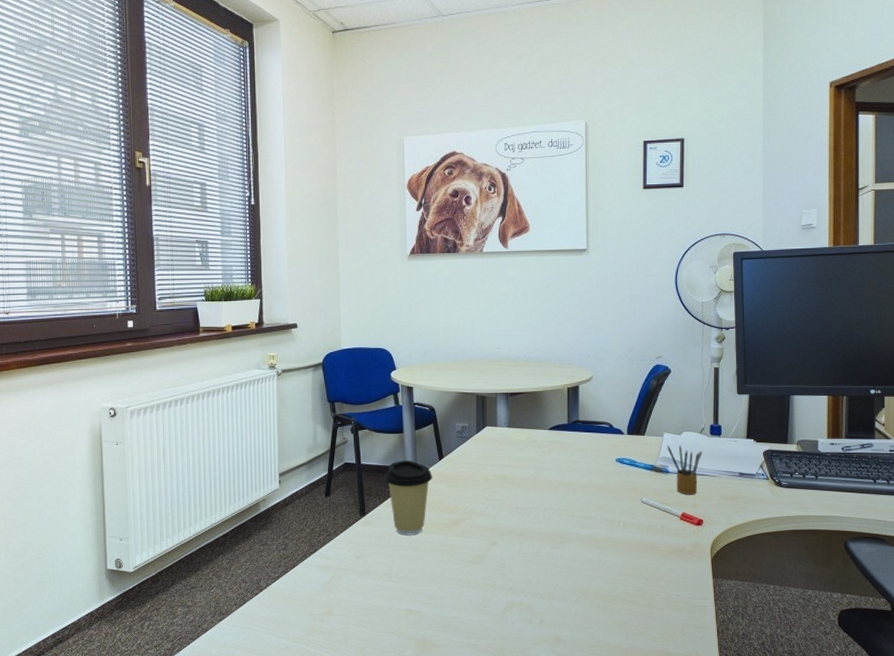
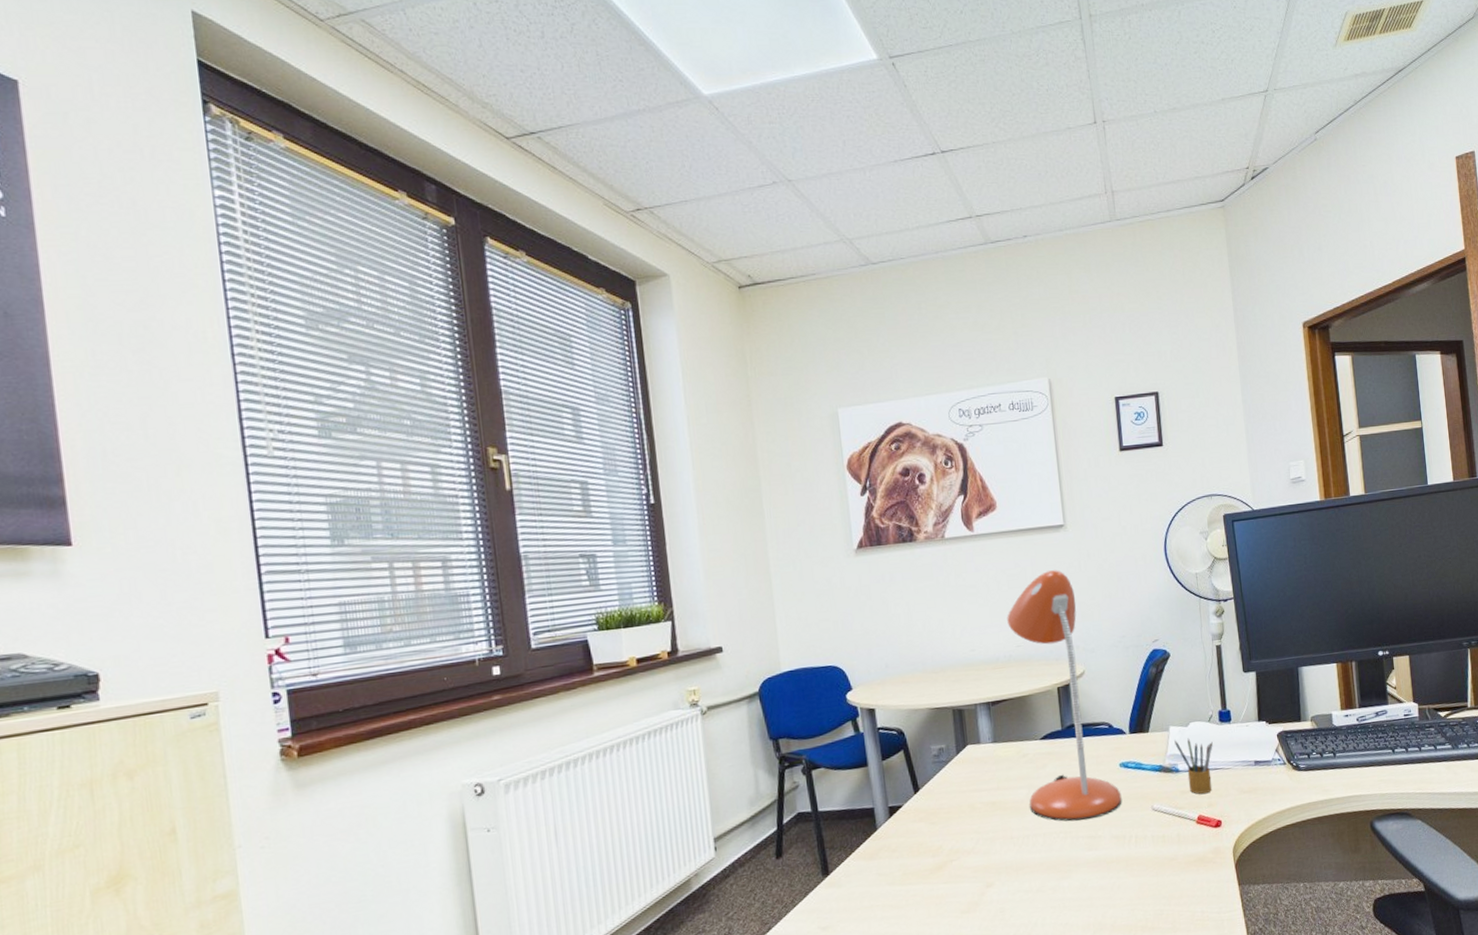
coffee cup: present [384,460,433,536] -> none [848,798,909,892]
desk lamp: none [530,288,615,502] -> present [1007,570,1122,822]

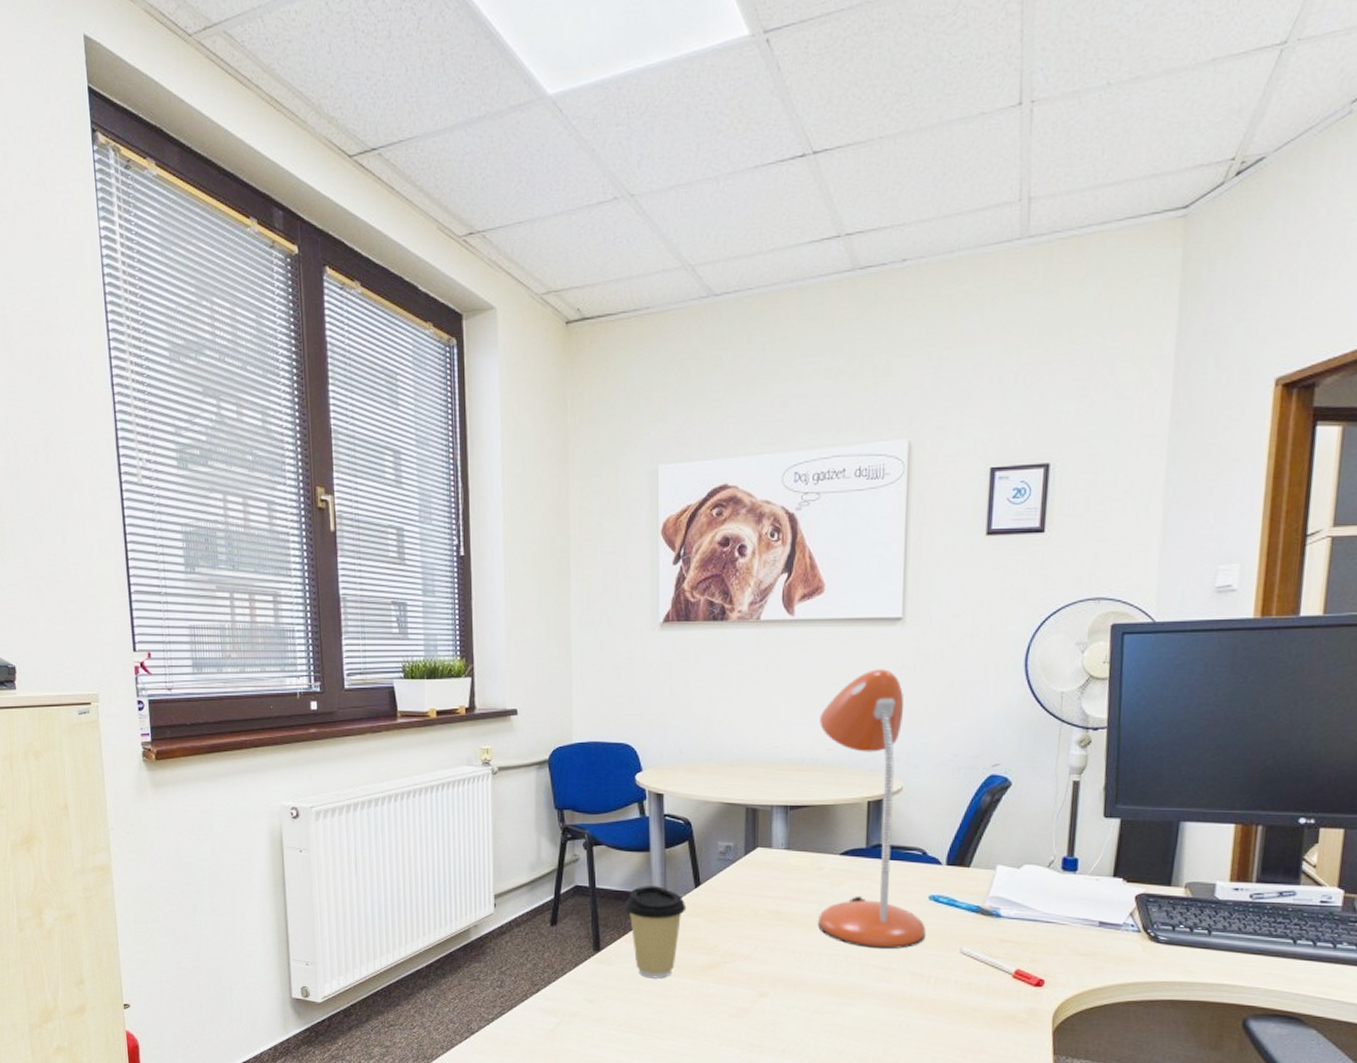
coffee cup: none [848,798,909,892] -> present [624,886,687,979]
pencil box: present [1174,738,1213,794] -> none [1000,881,1049,946]

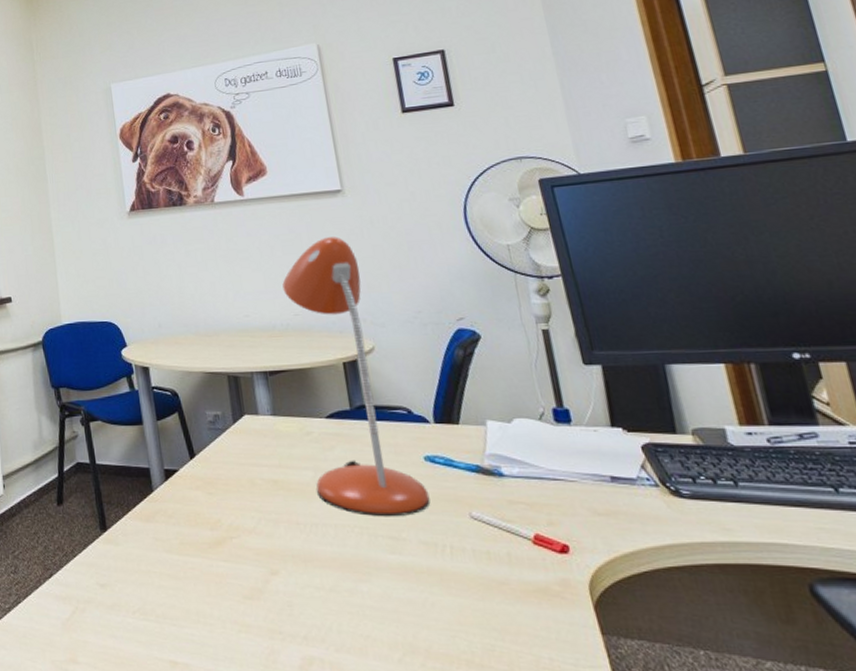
coffee cup: present [624,886,687,979] -> none [125,459,185,558]

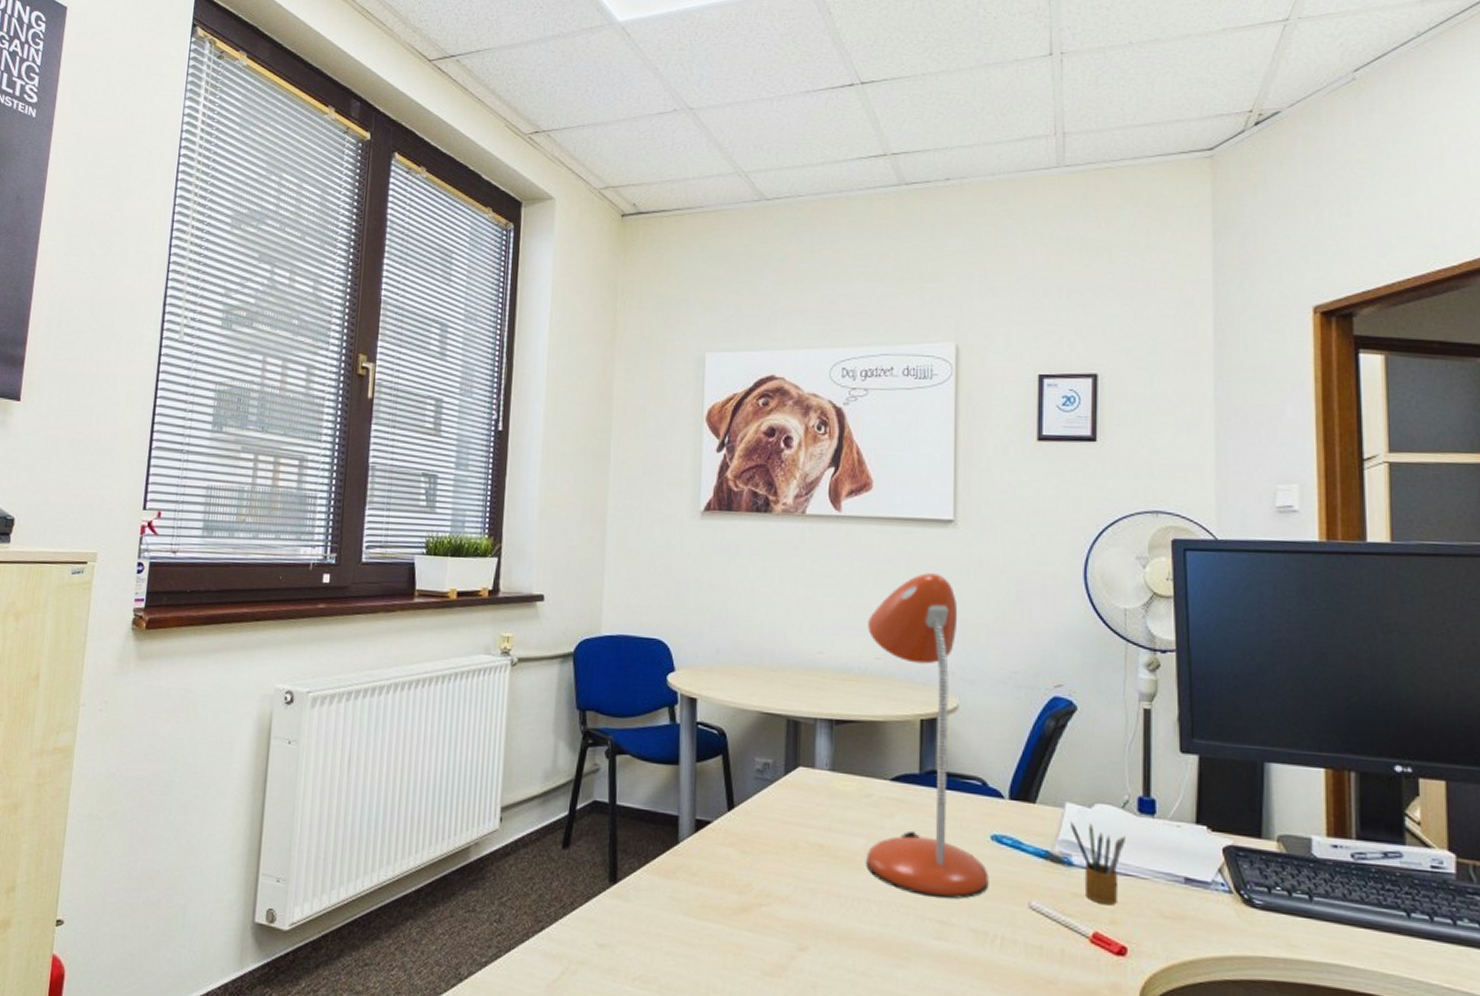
pencil box: none [494,437,552,507] -> present [1071,822,1125,904]

